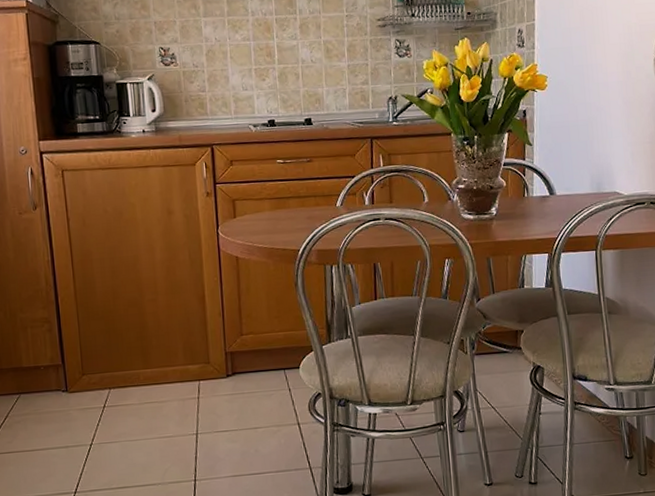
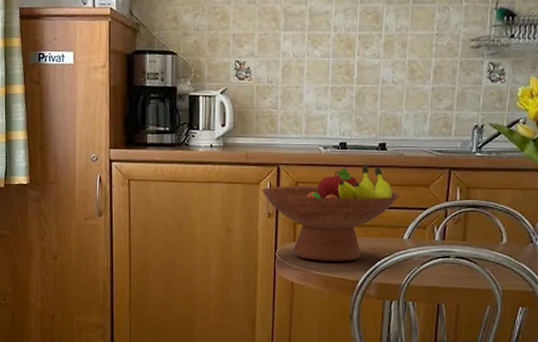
fruit bowl: none [198,140,330,234] -> present [262,165,401,261]

